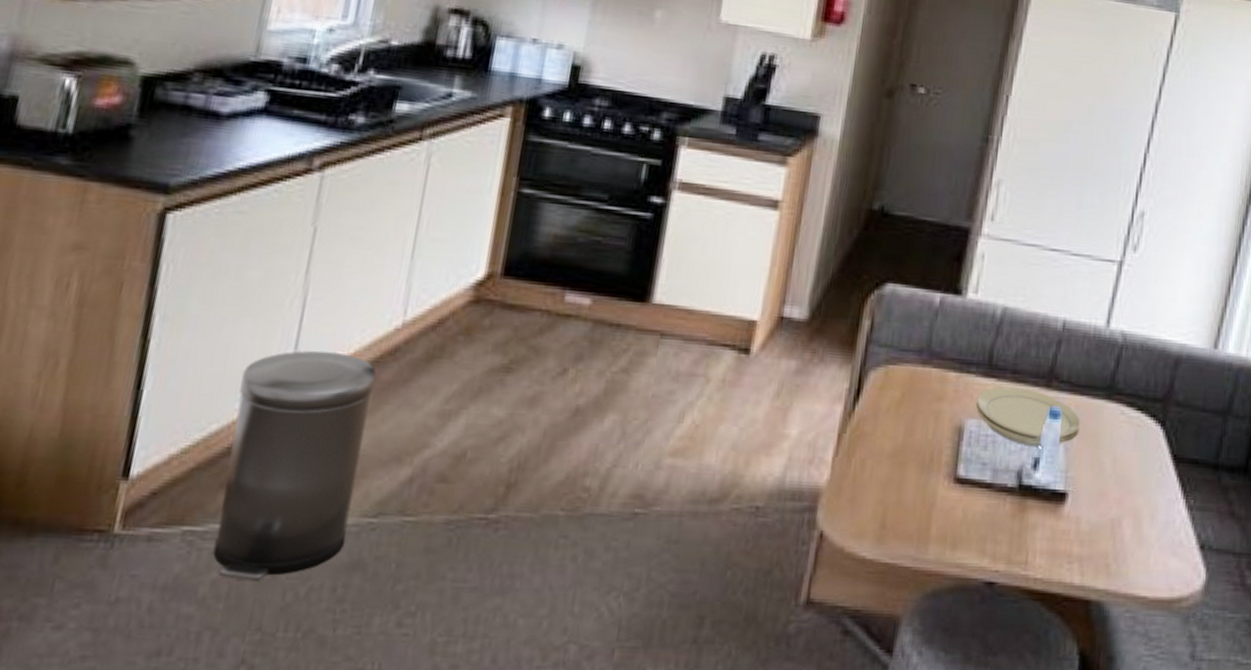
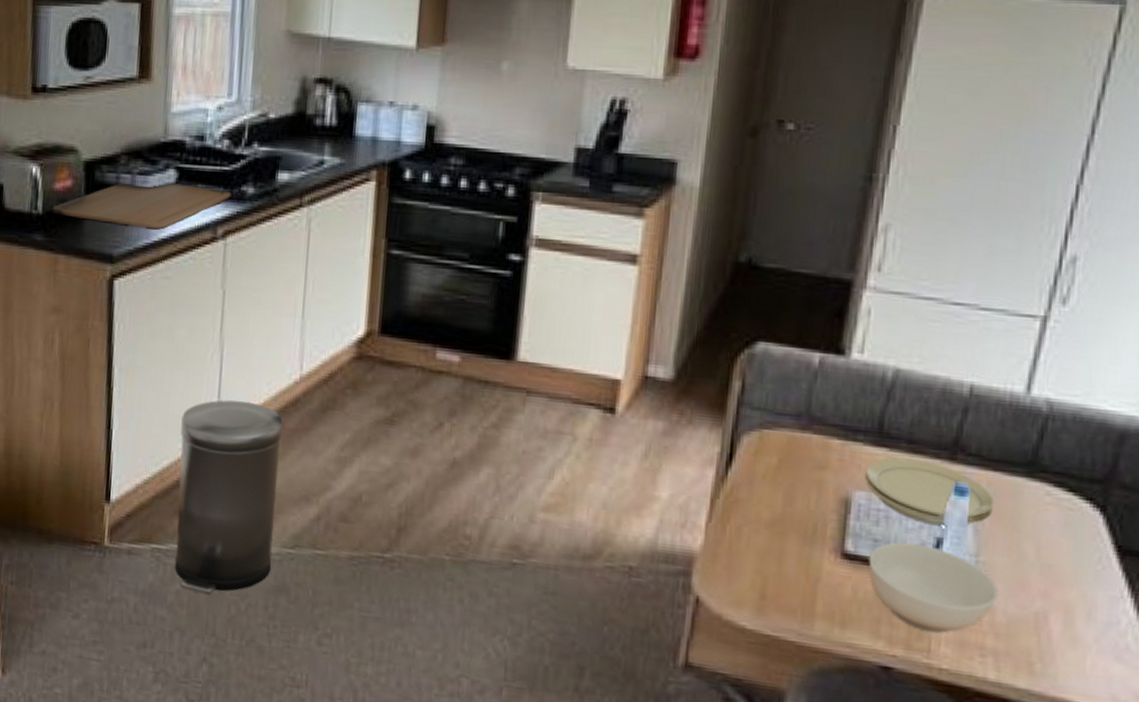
chopping board: none [87,102,336,158] -> present [52,181,231,230]
bowl: none [977,463,1083,545] -> present [868,542,998,632]

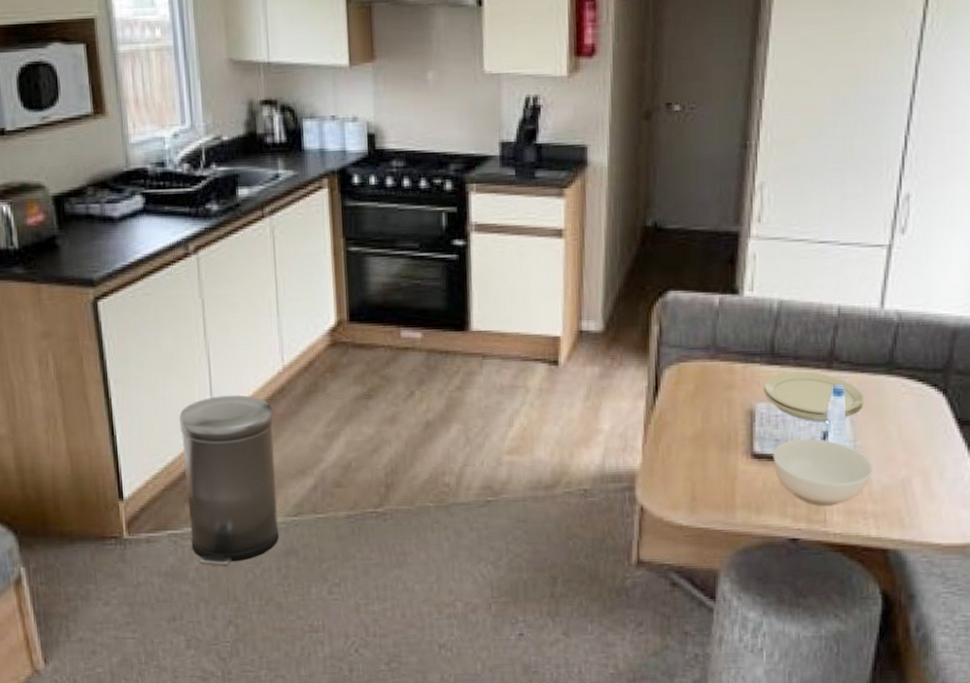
chopping board: present [52,181,231,230] -> none [28,207,197,252]

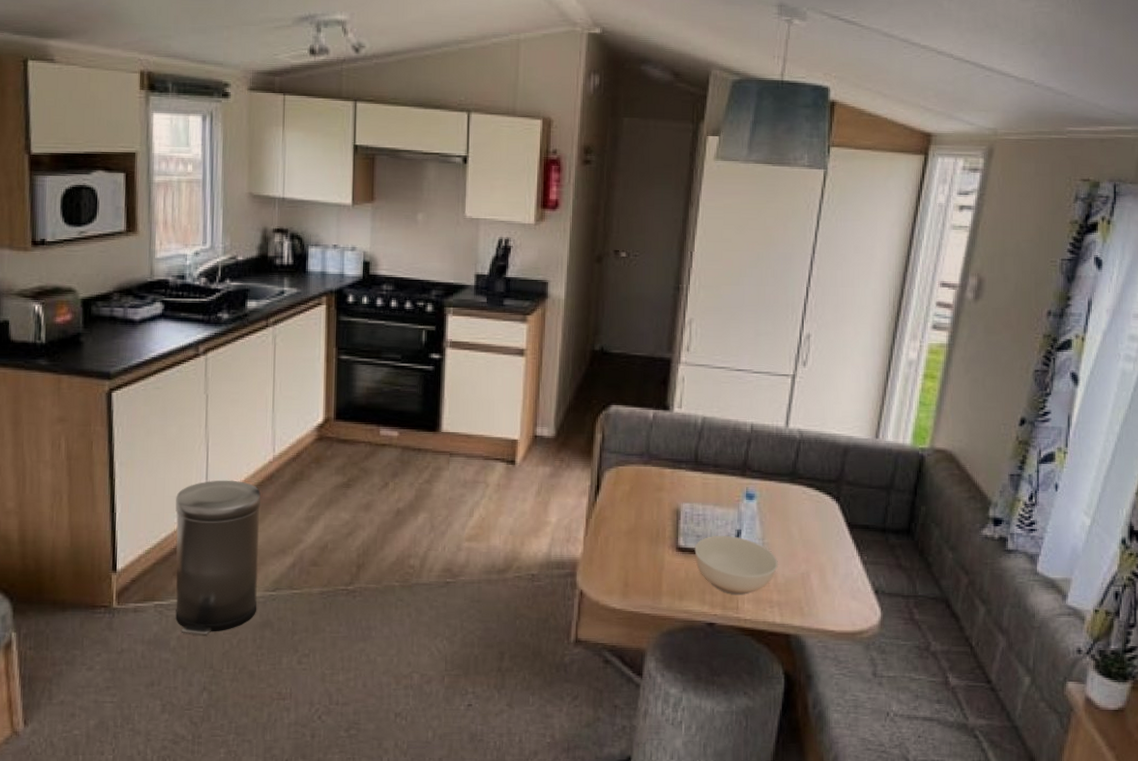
plate: present [763,371,863,422] -> none [687,478,771,522]

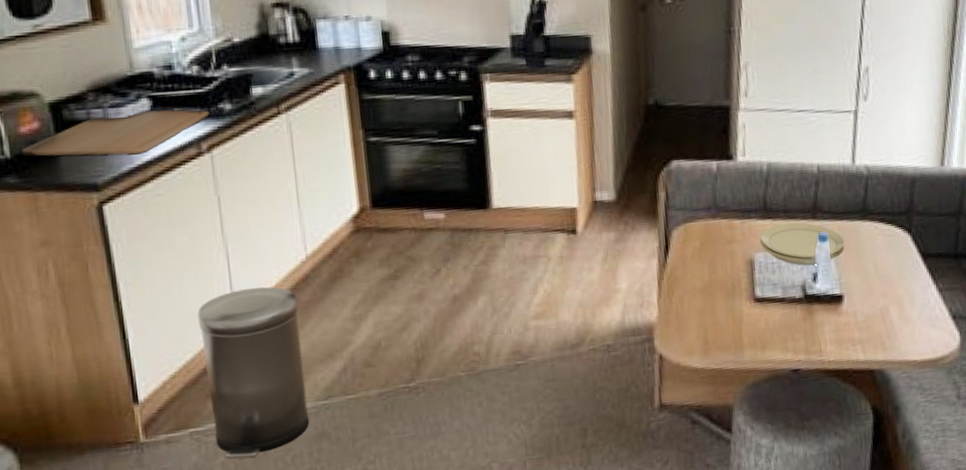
chopping board: none [54,312,209,350] -> present [21,110,210,157]
plate: none [687,478,771,522] -> present [759,222,845,266]
bowl: present [694,535,778,595] -> none [772,280,857,338]

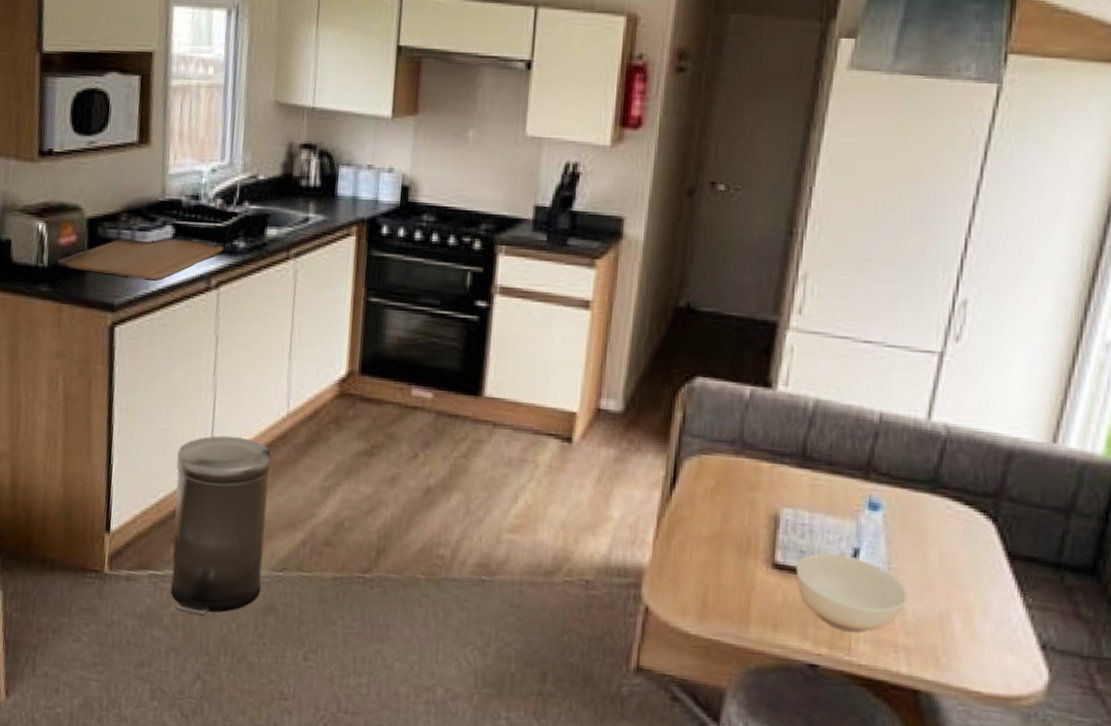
plate: present [759,222,845,266] -> none [790,477,902,539]
bowl: none [772,280,857,338] -> present [796,552,908,632]

